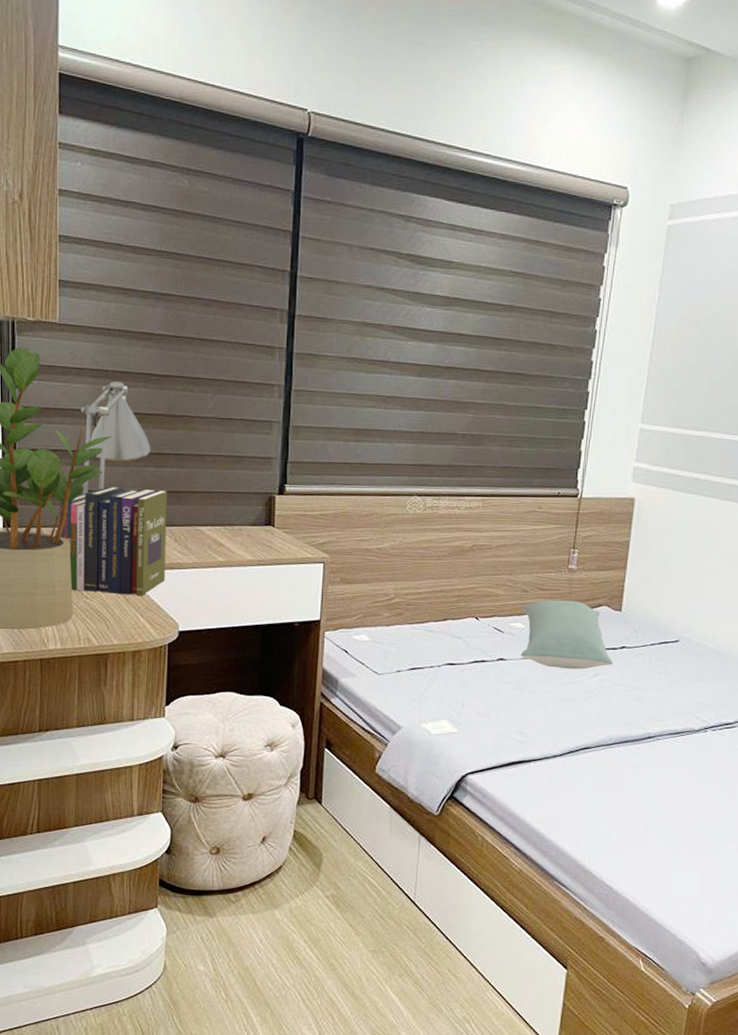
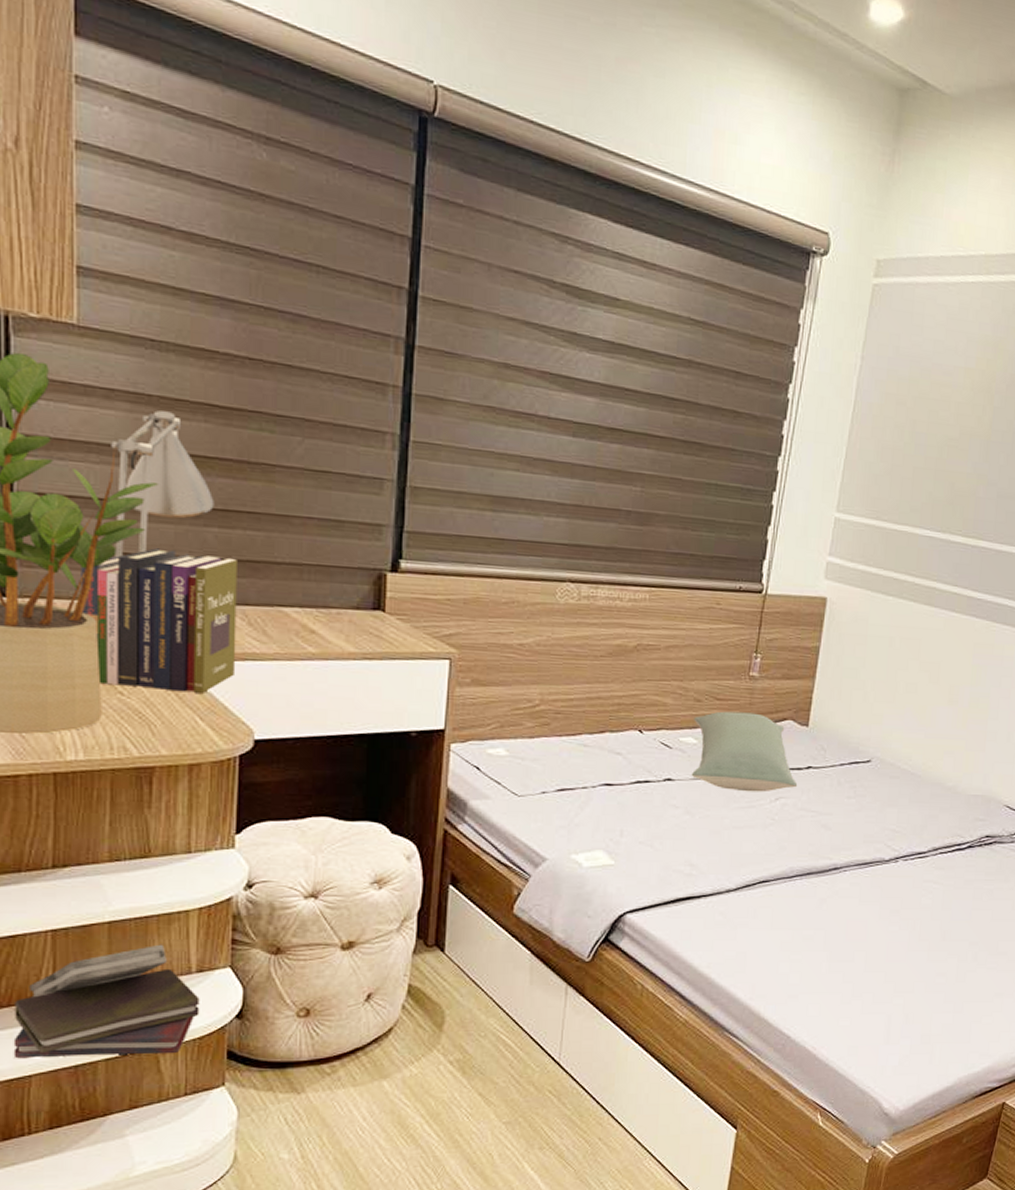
book: none [11,792,140,880] -> present [13,944,200,1059]

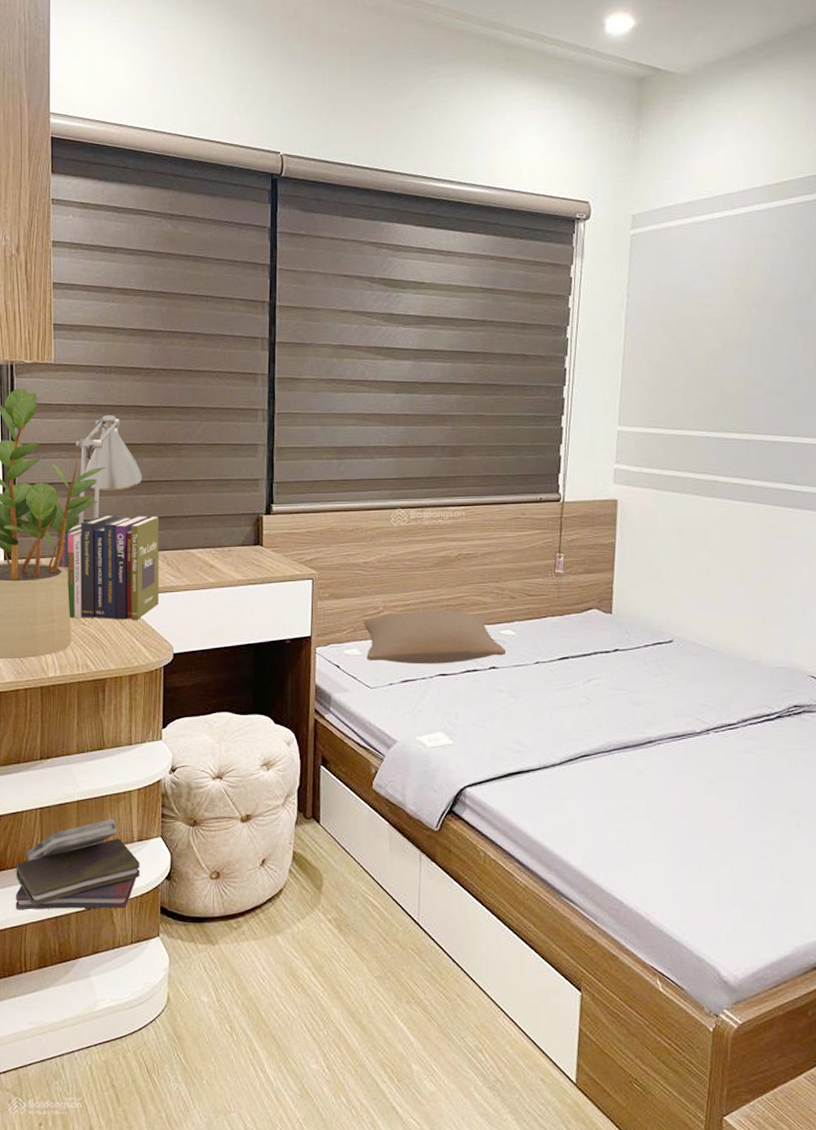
pillow: none [513,707,686,773] -> present [363,609,507,665]
pillow: present [692,711,798,792] -> none [511,605,608,675]

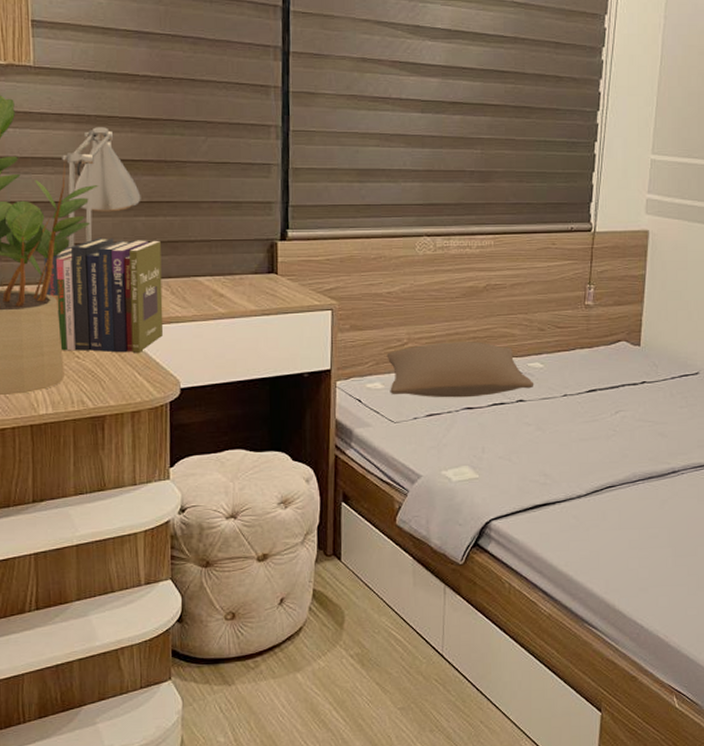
book: present [15,818,140,910] -> none [9,562,149,660]

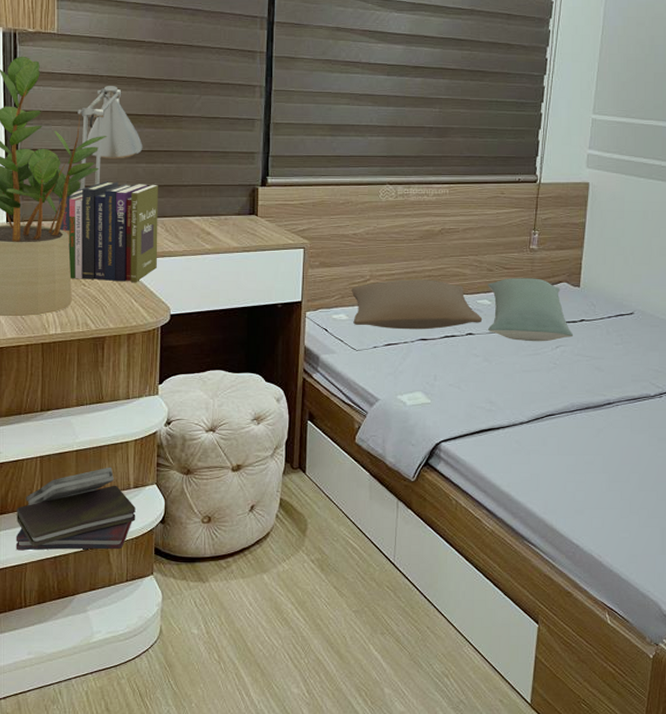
book: none [9,562,149,660] -> present [15,467,136,551]
pillow: none [539,337,635,408] -> present [488,278,574,342]

